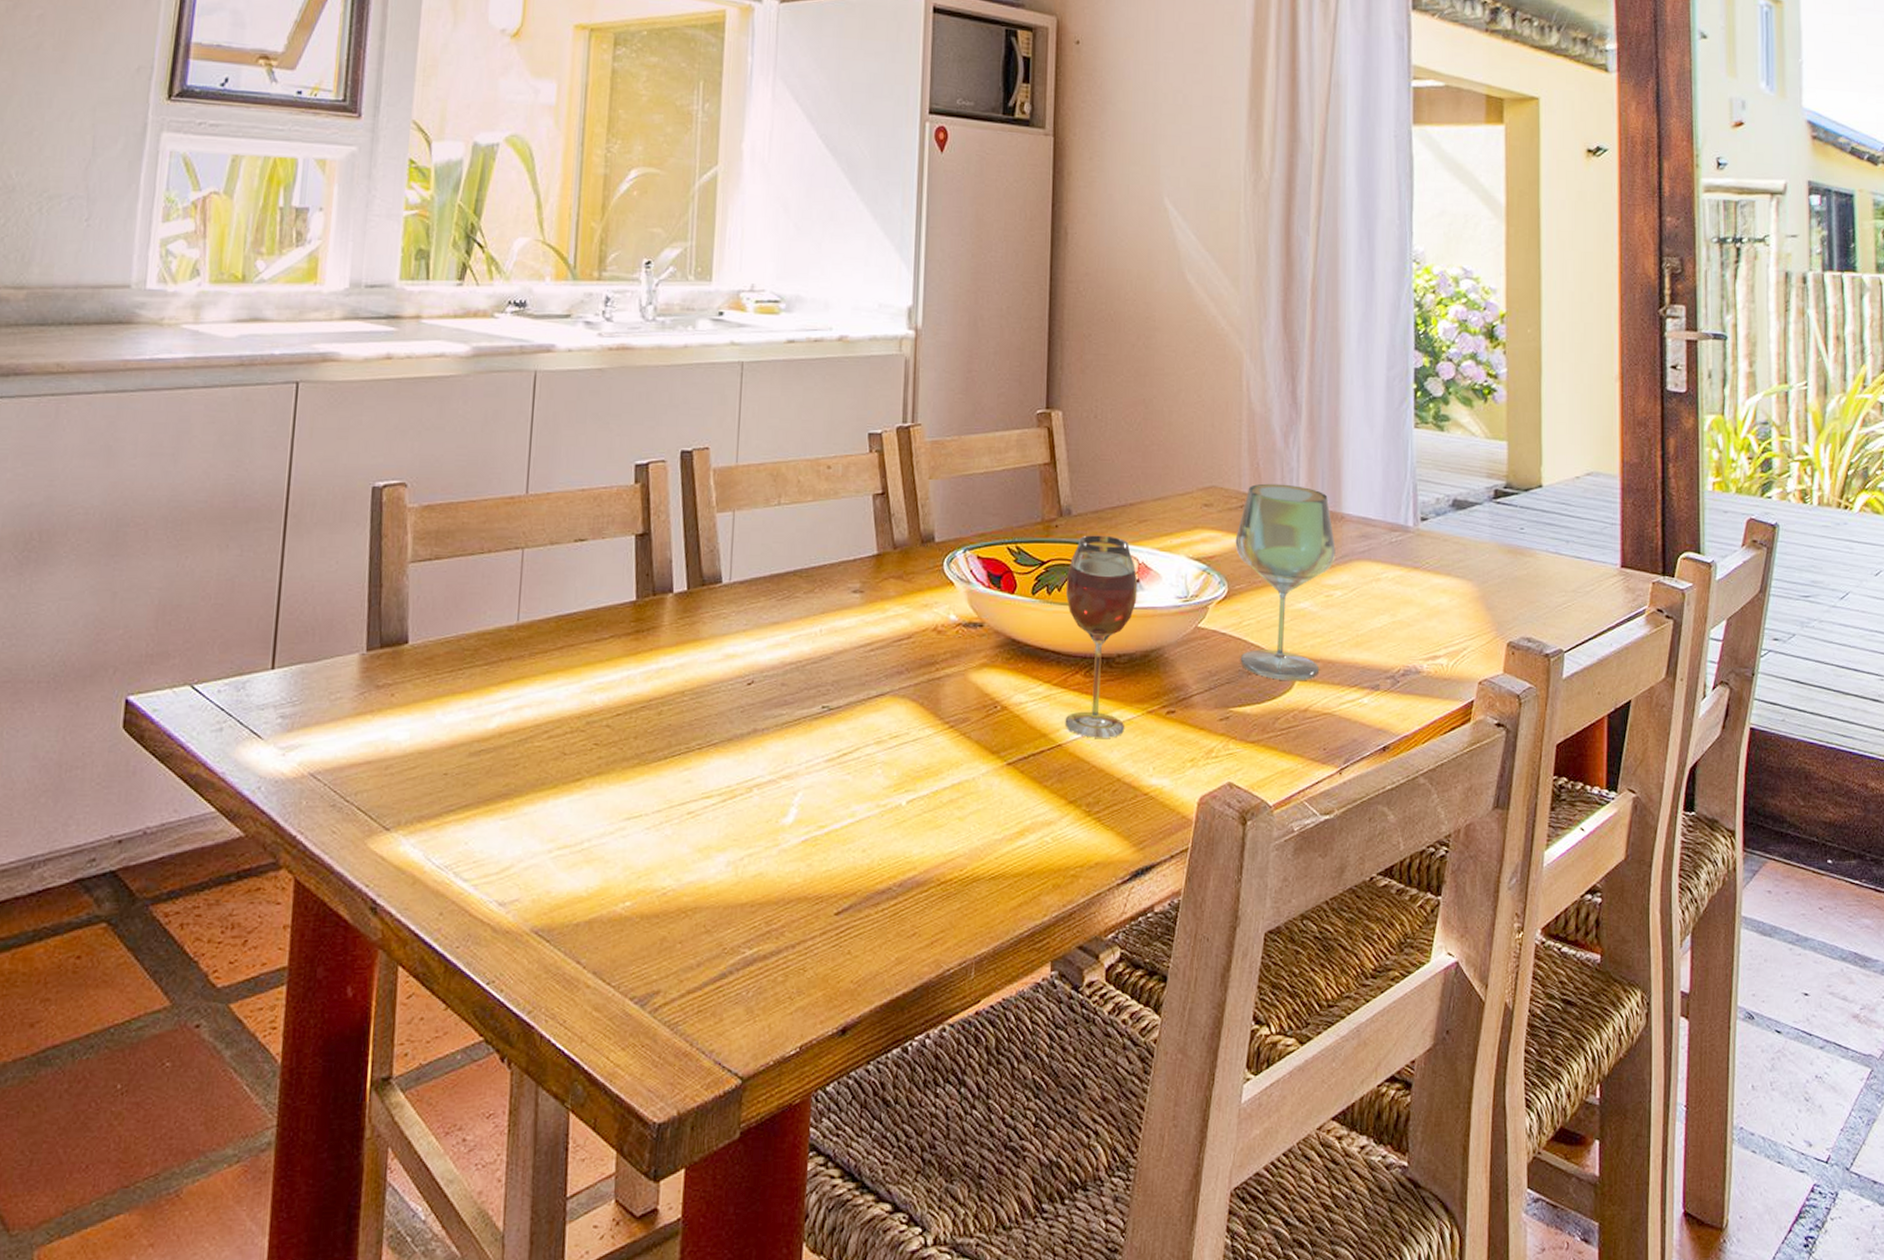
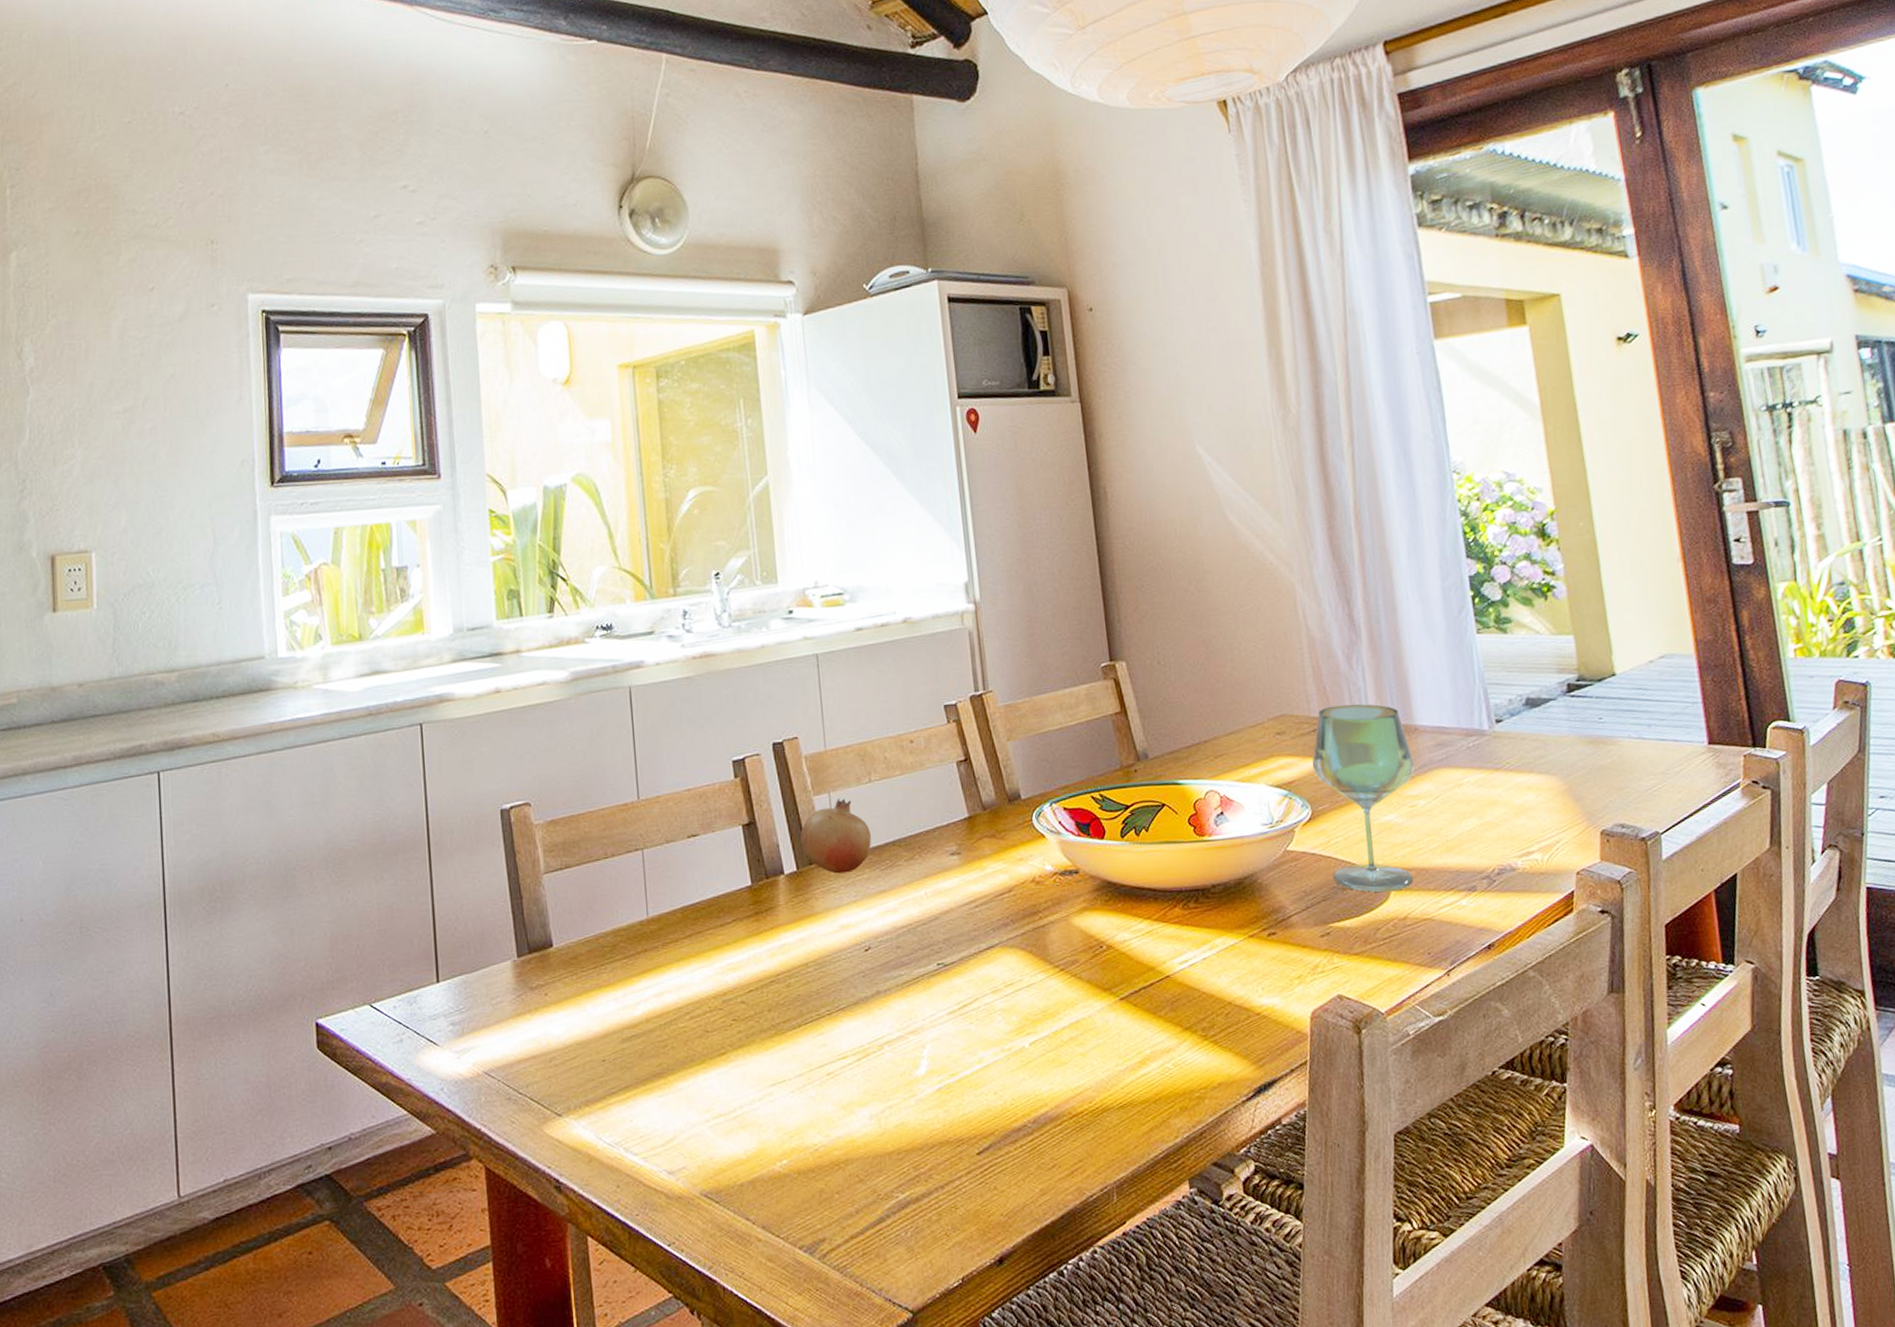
fruit: none [695,519,772,599] -> present [800,798,871,874]
wineglass: present [1065,535,1138,738] -> none [1152,773,1229,967]

